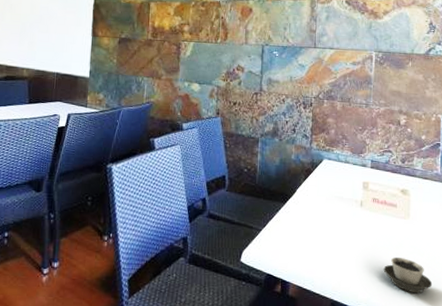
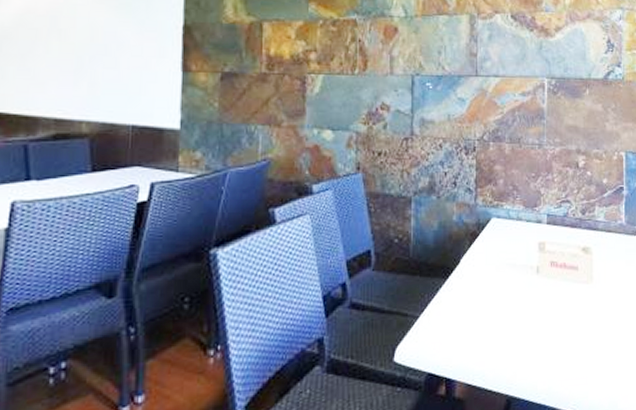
cup: present [383,257,433,294] -> none [565,331,621,374]

